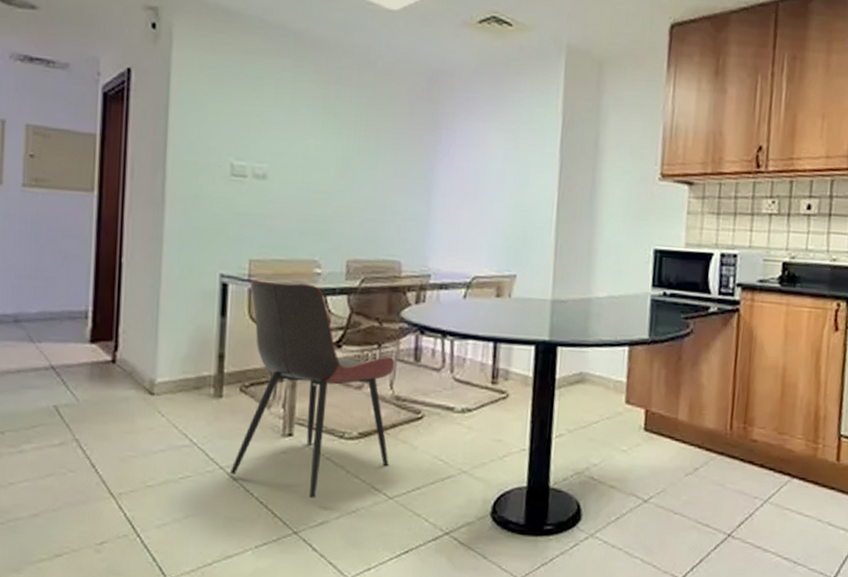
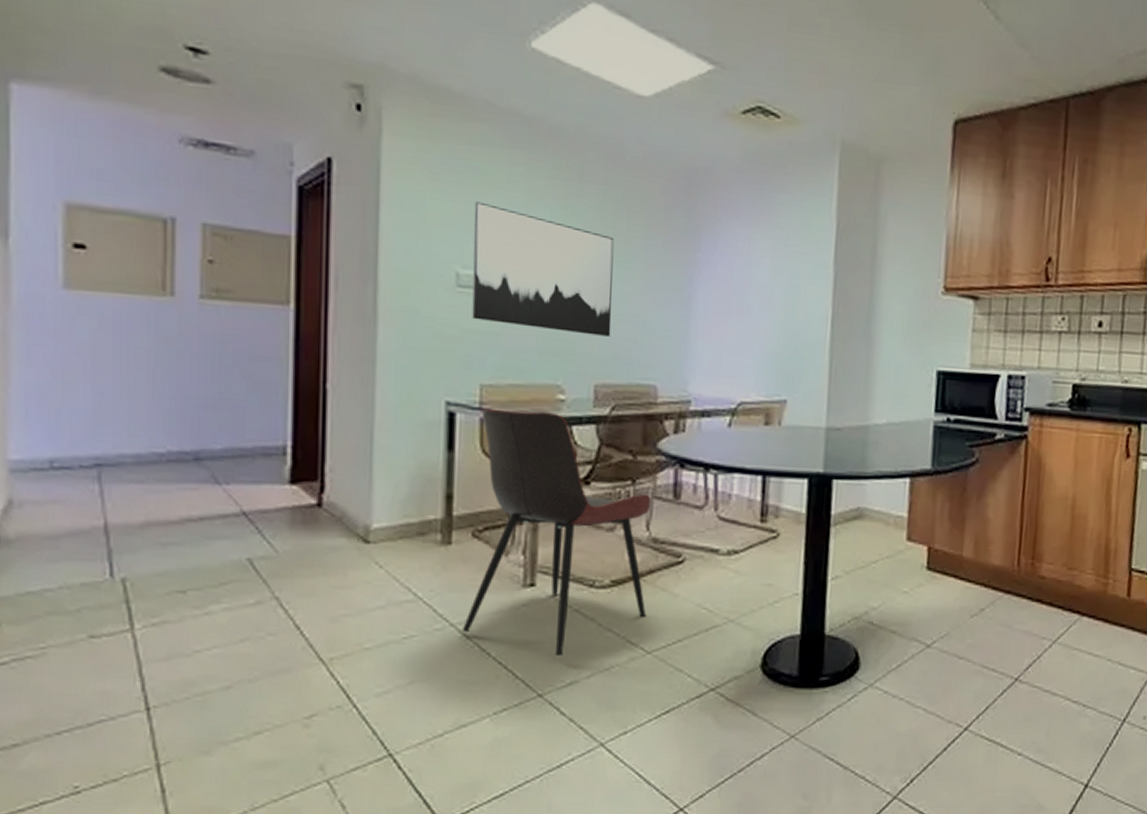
wall art: none [243,103,366,220] -> present [472,201,614,338]

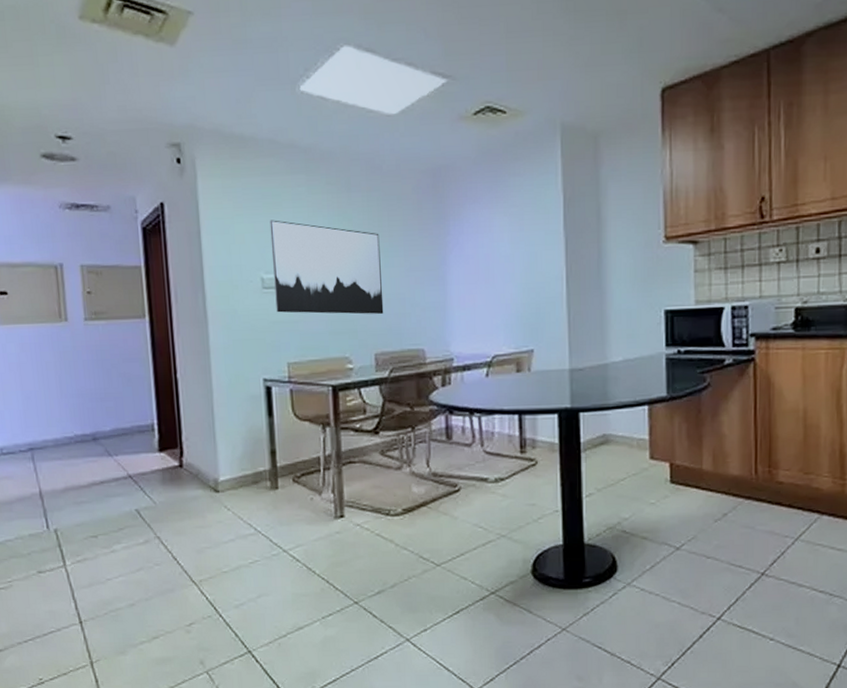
dining chair: present [462,408,652,656] -> none [291,379,433,571]

